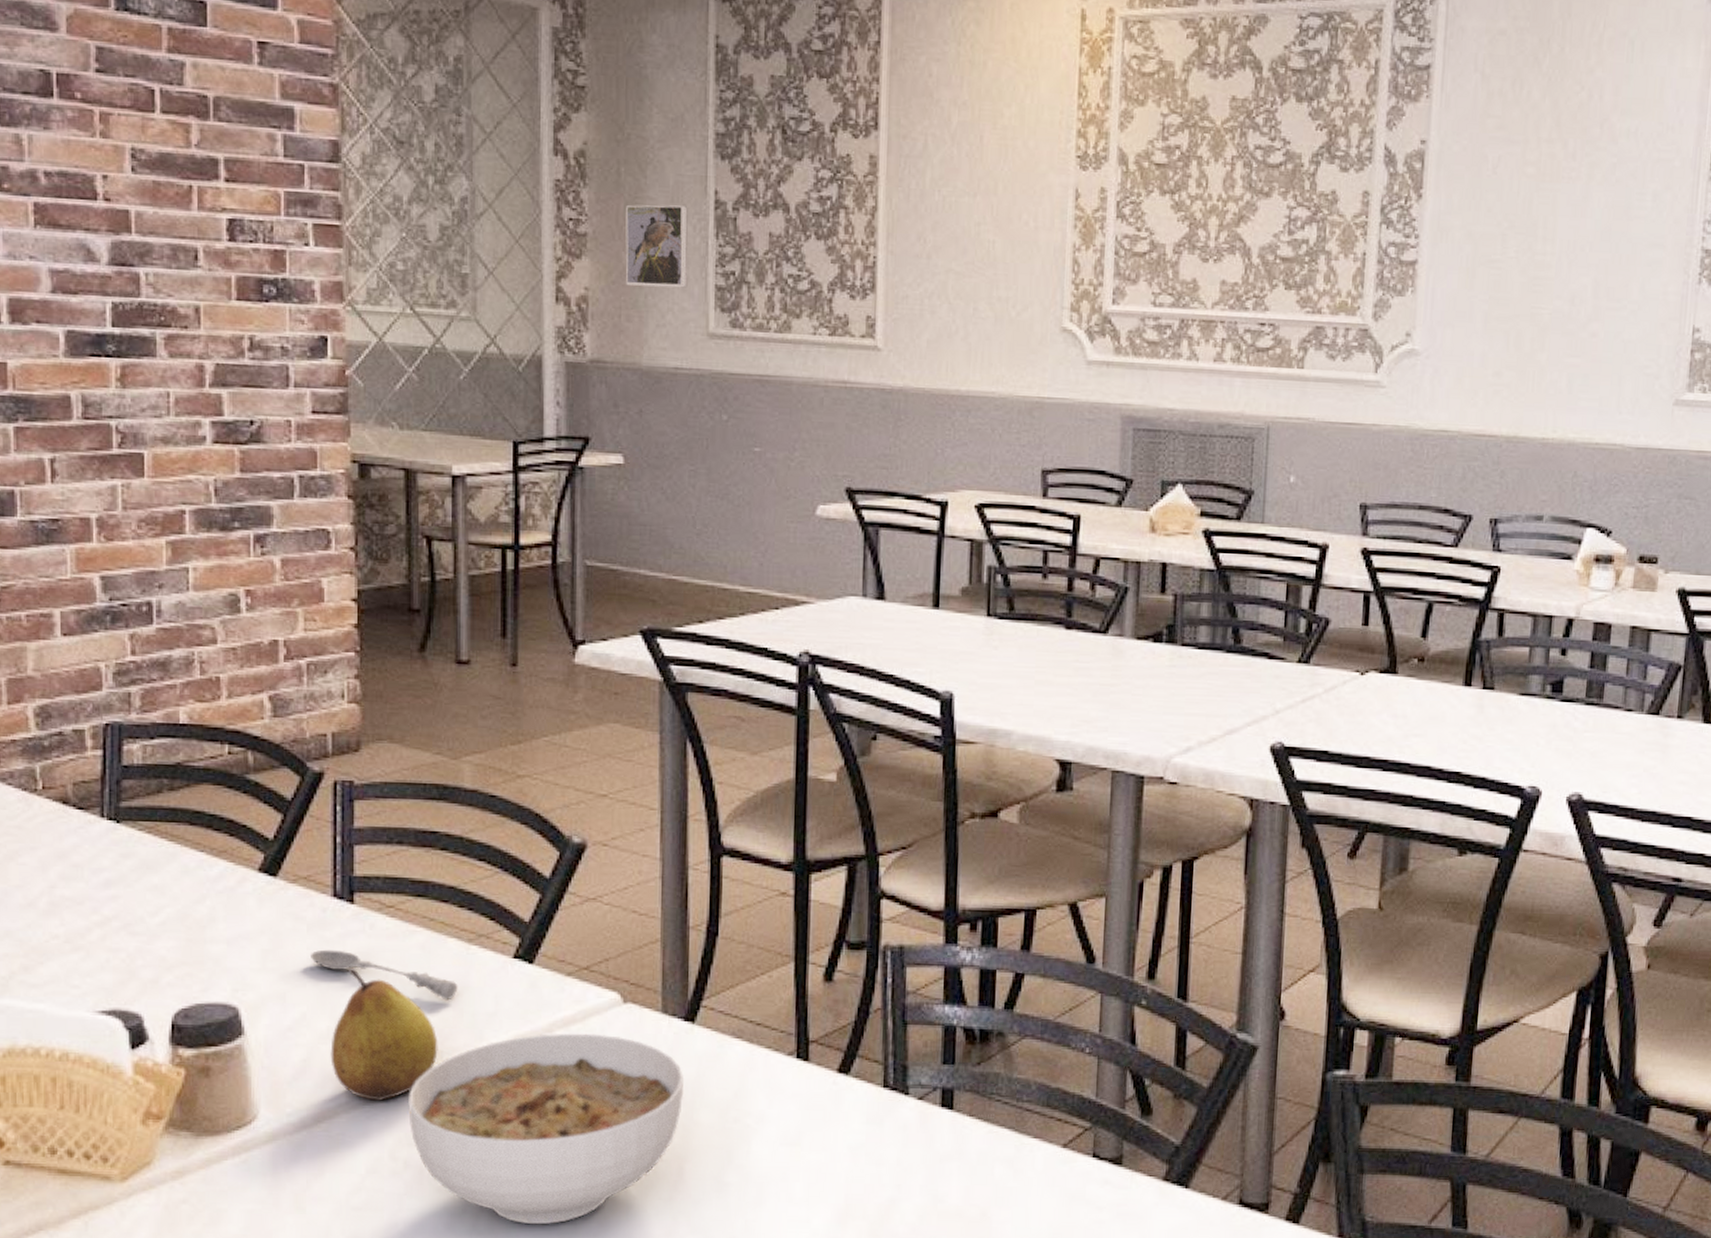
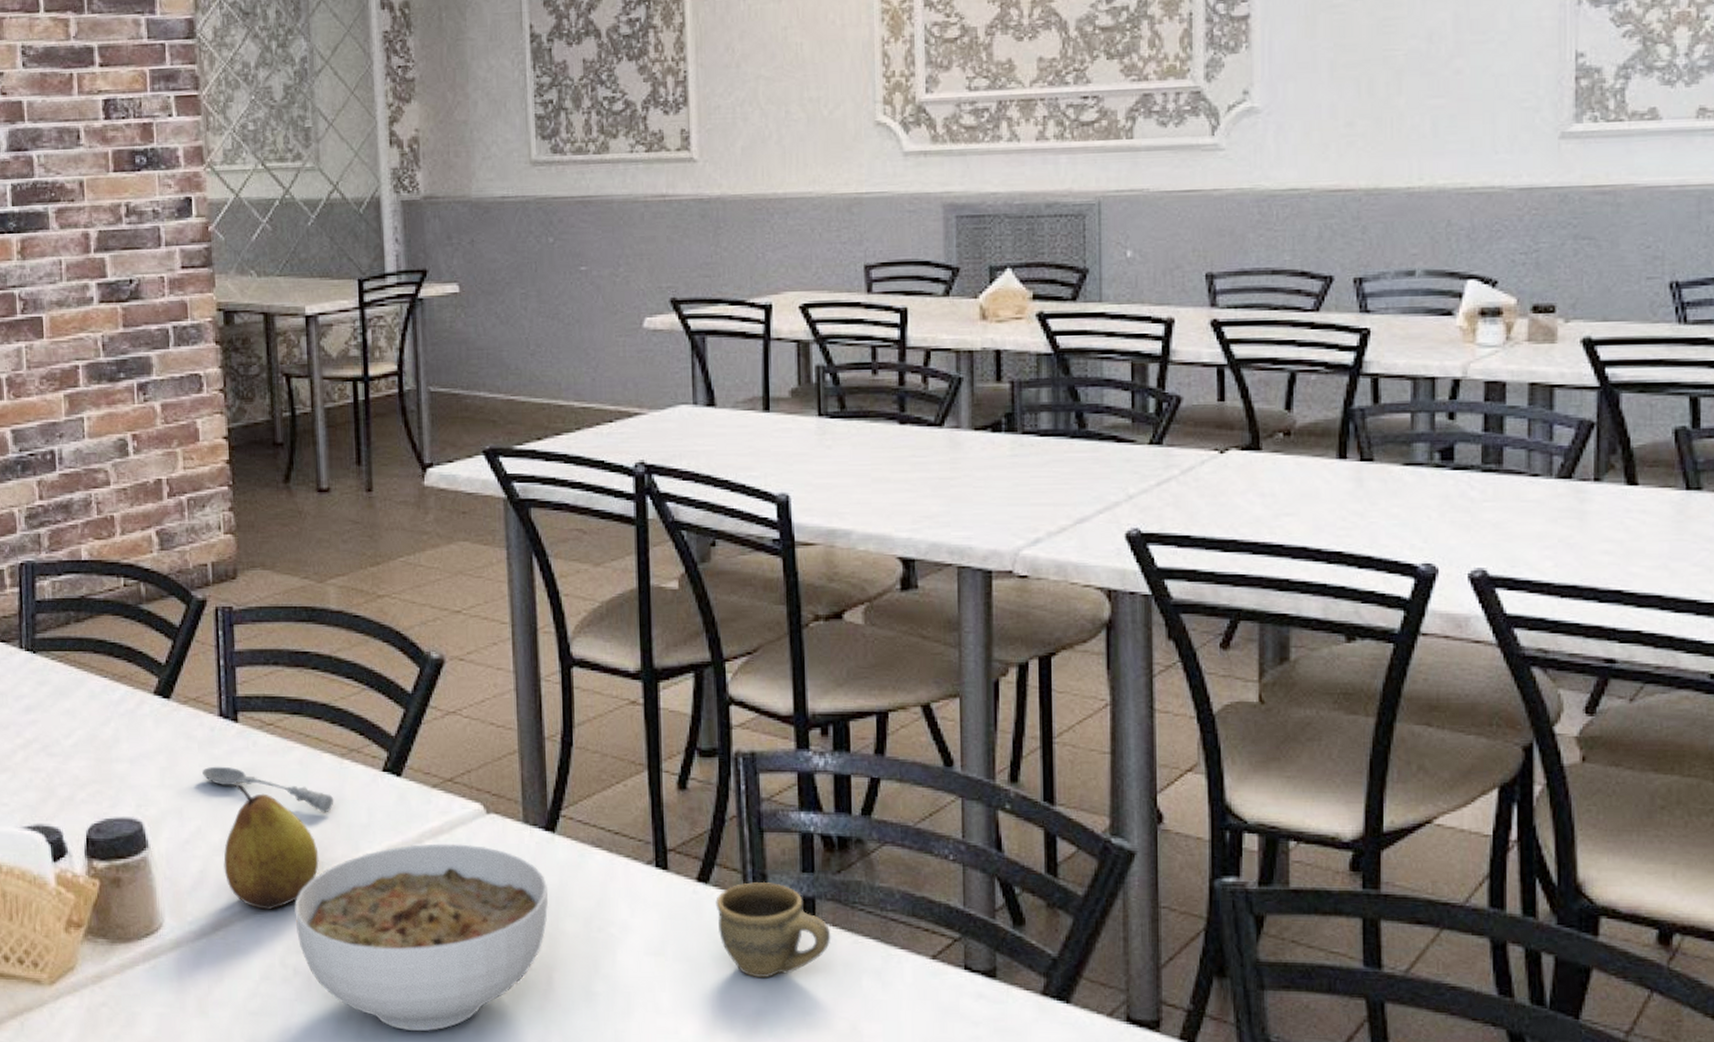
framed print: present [625,204,688,288] -> none [449,43,510,123]
cup: none [855,1073,967,1168] -> present [715,881,831,979]

